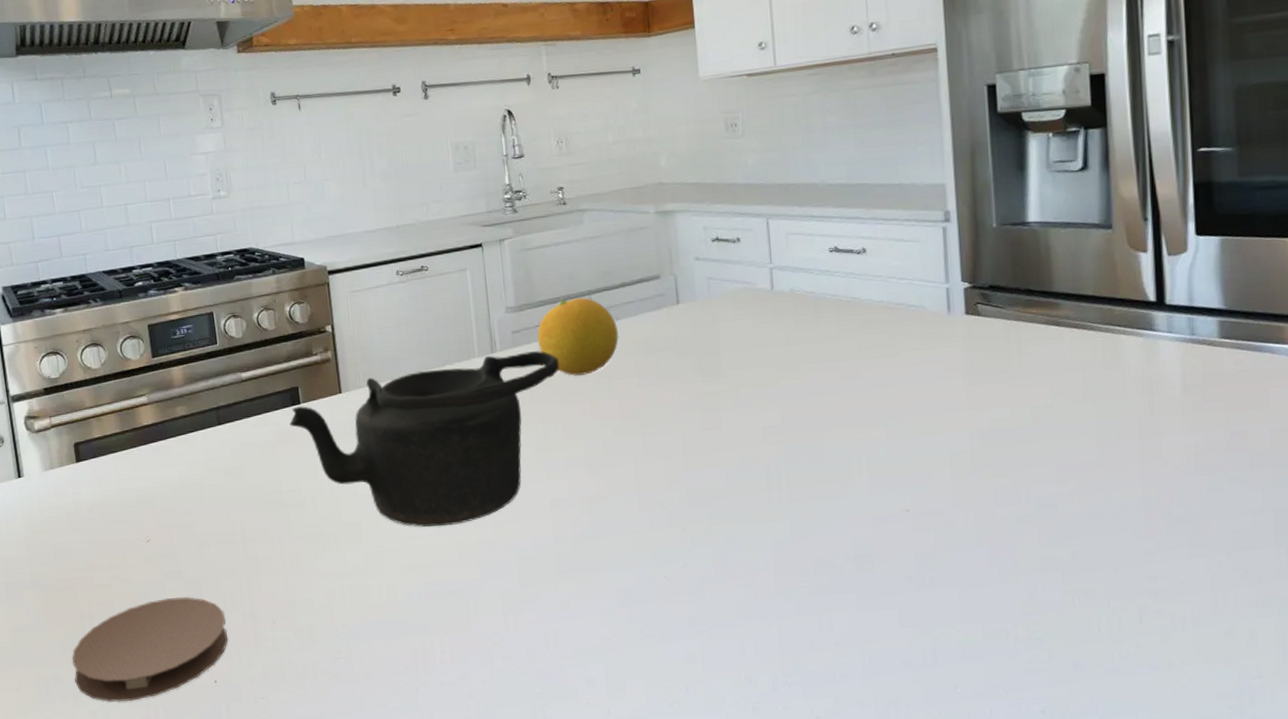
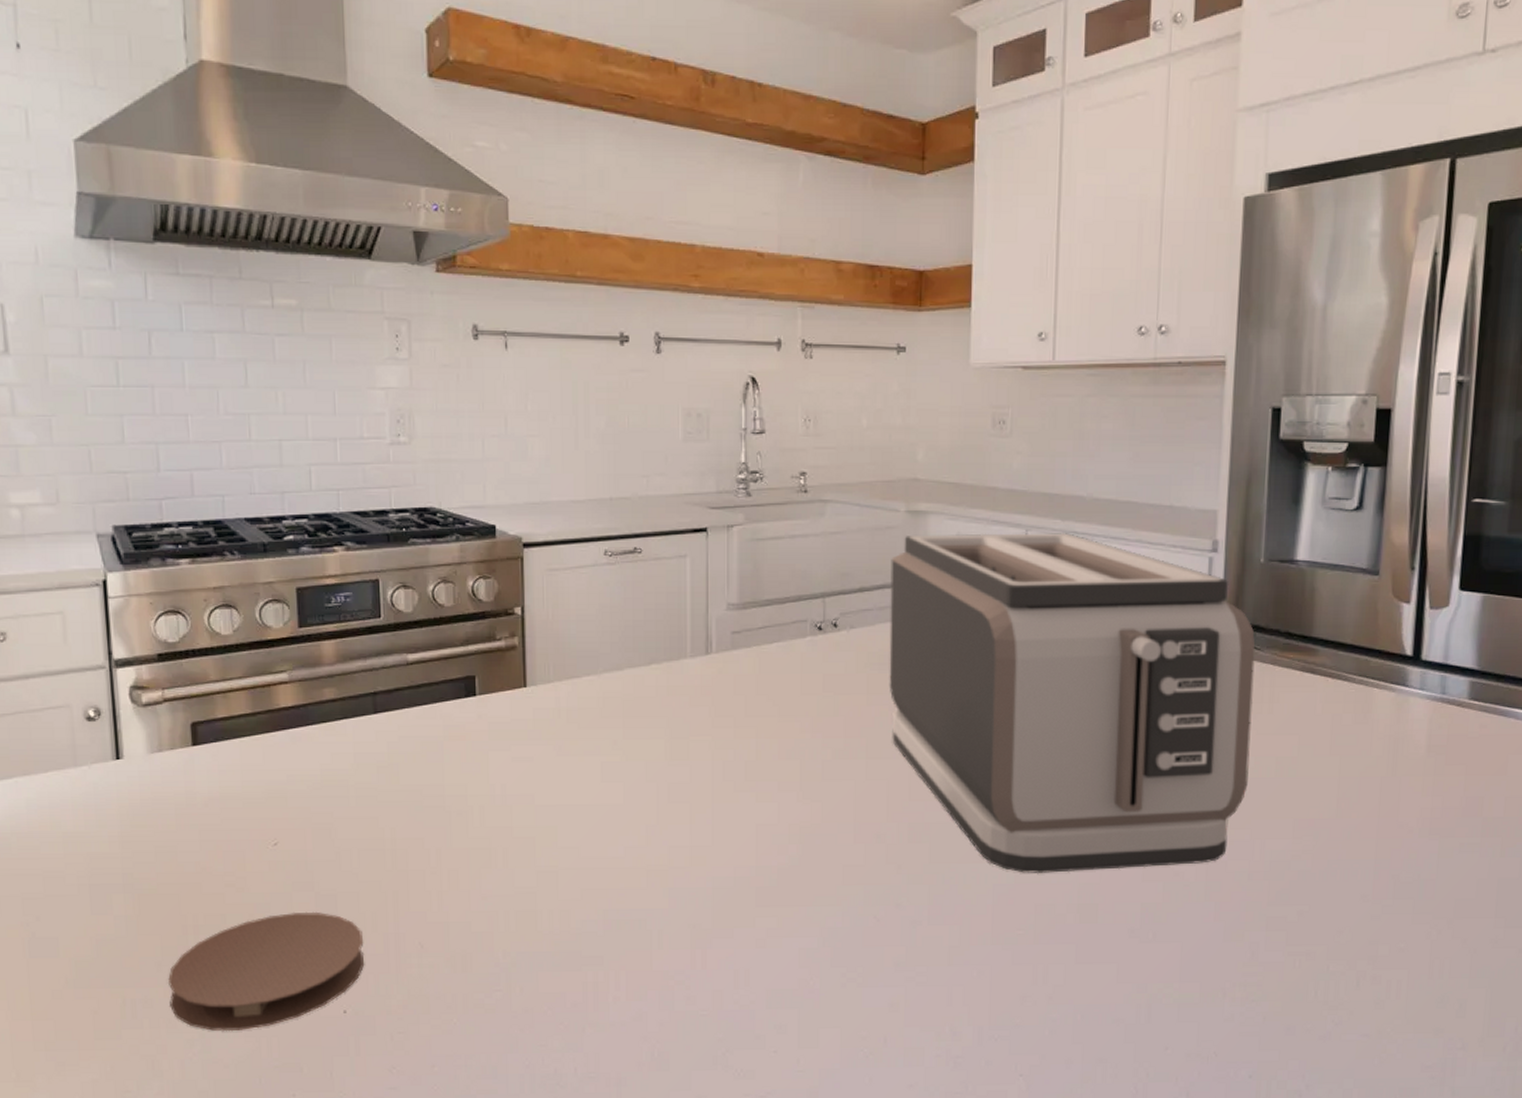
teapot: present [289,350,559,527] -> none [461,655,781,848]
fruit: present [537,297,620,376] -> none [760,600,852,687]
toaster: none [646,217,1006,530] -> present [889,532,1256,873]

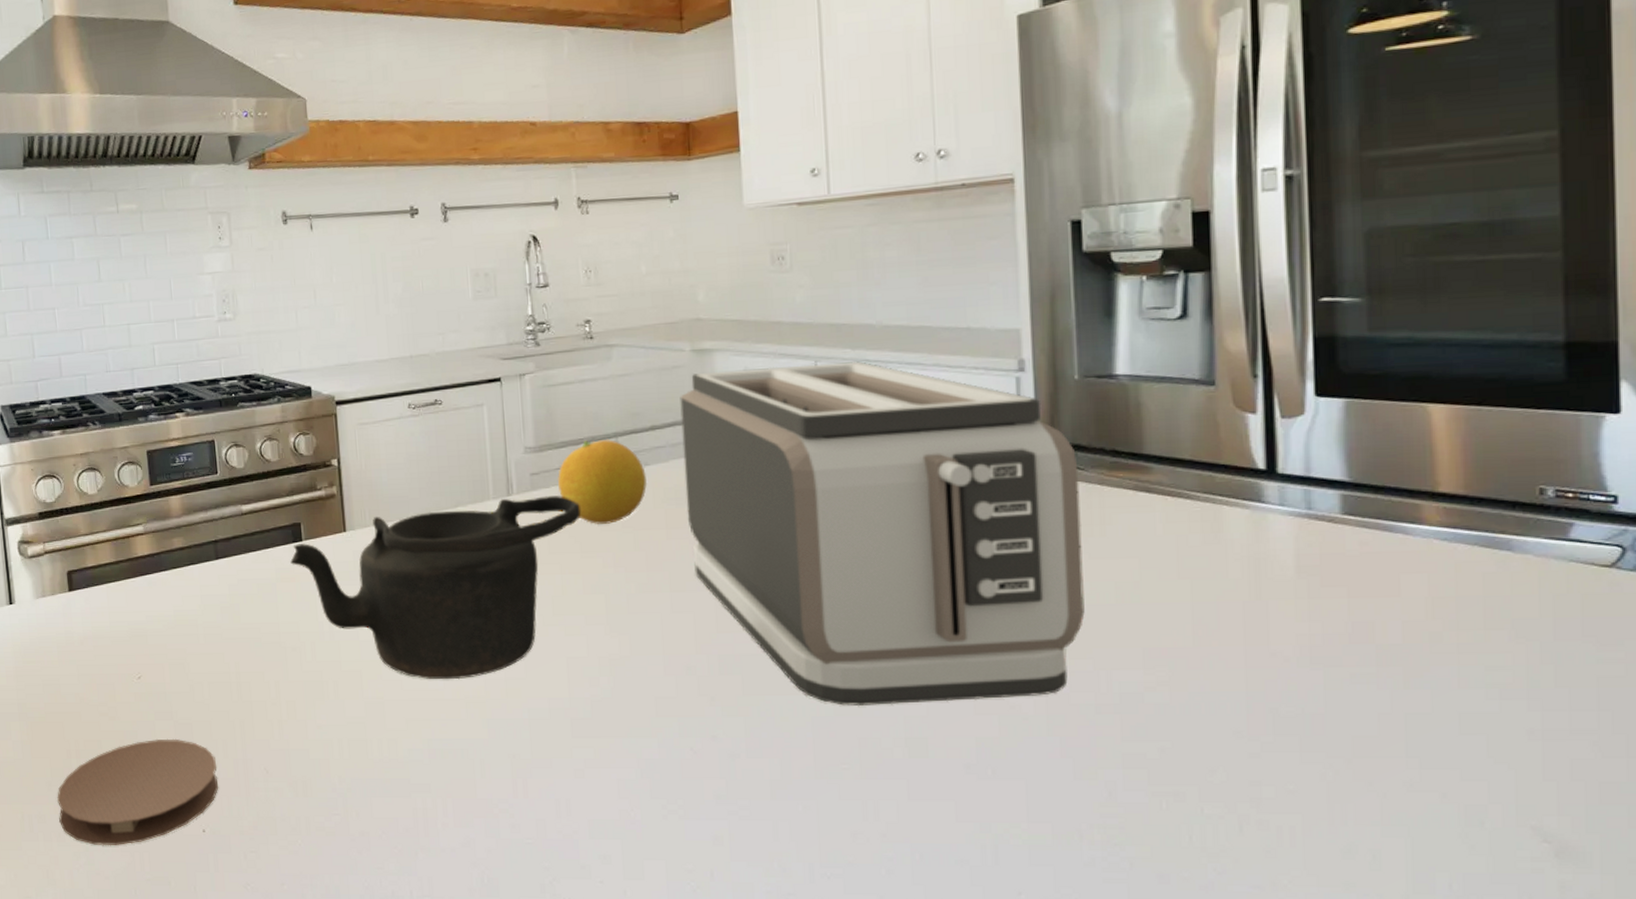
teapot: none [461,655,781,848] -> present [290,494,581,680]
fruit: none [760,600,852,687] -> present [558,440,648,524]

